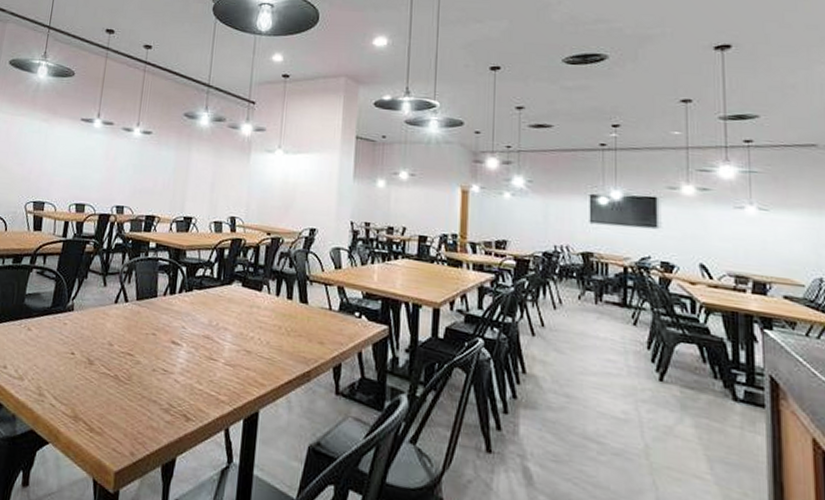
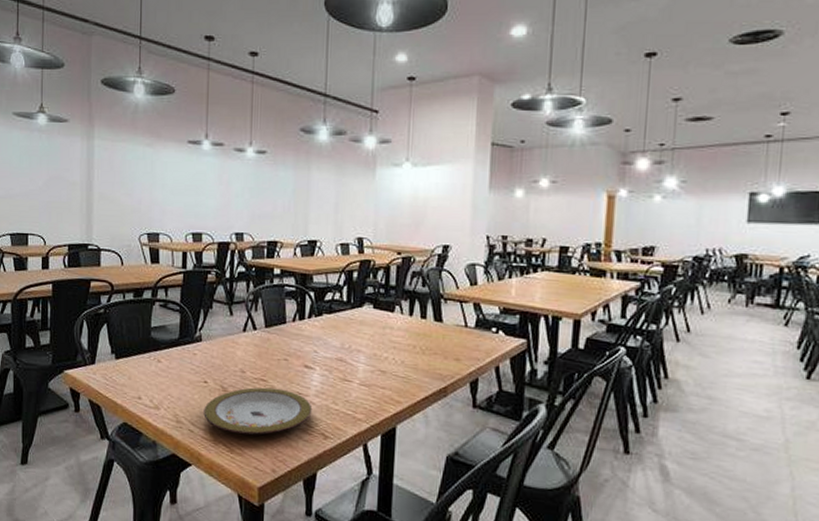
plate: none [67,361,177,413] -> present [203,387,313,435]

